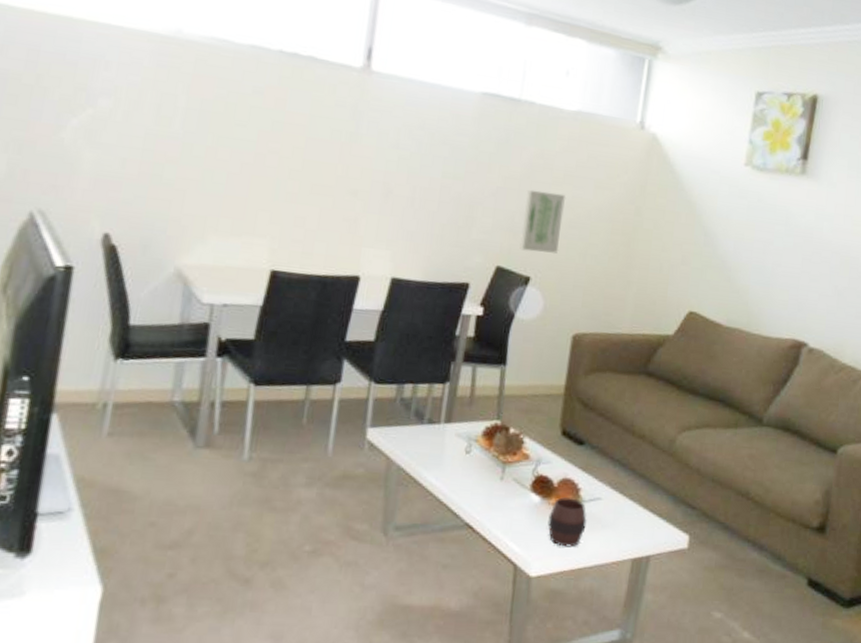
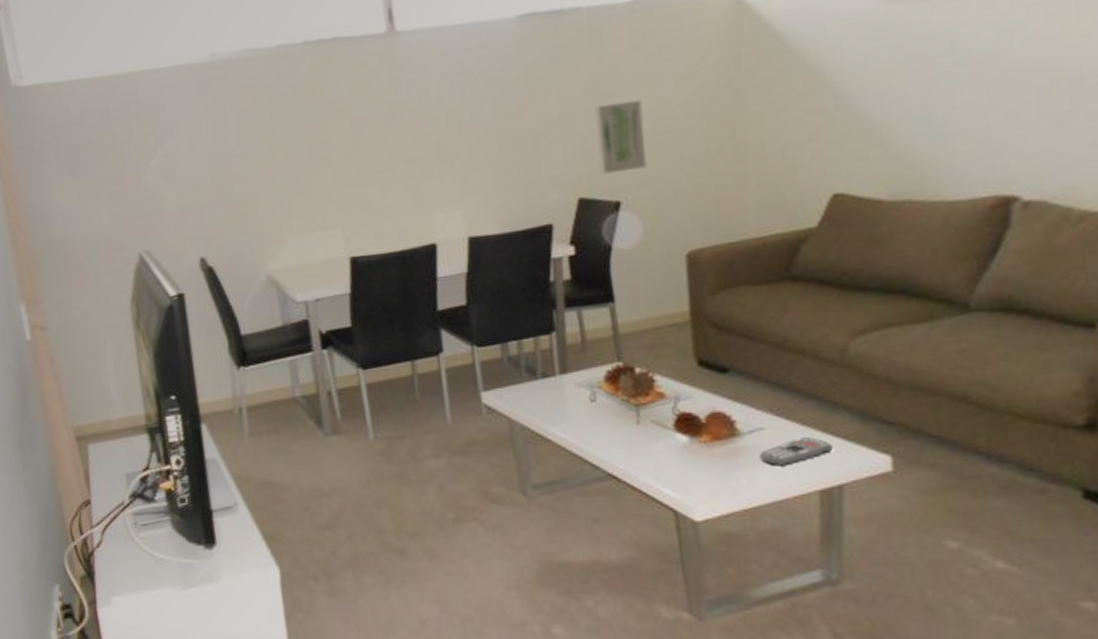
cup: present [548,497,587,548] -> none [702,432,752,486]
remote control: none [593,510,649,534] -> present [760,436,833,467]

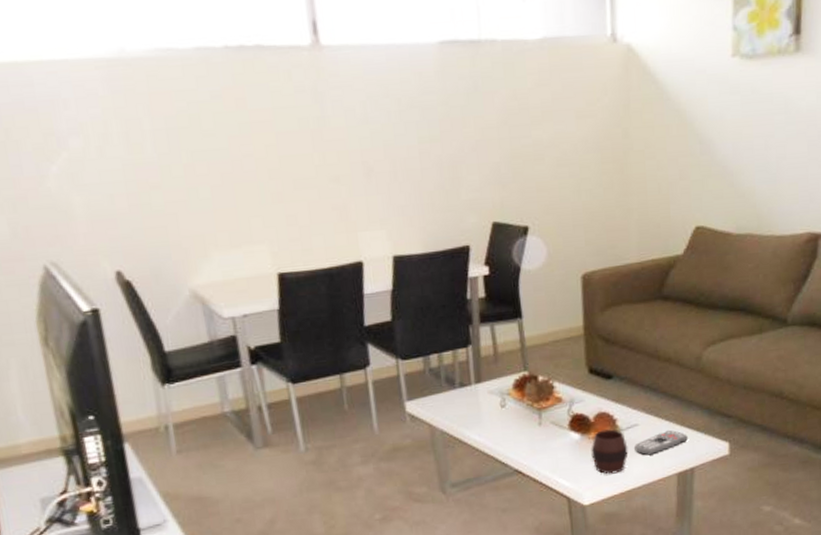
wall art: present [595,99,648,175] -> none [508,132,552,201]
cup: none [702,432,752,486] -> present [591,429,628,475]

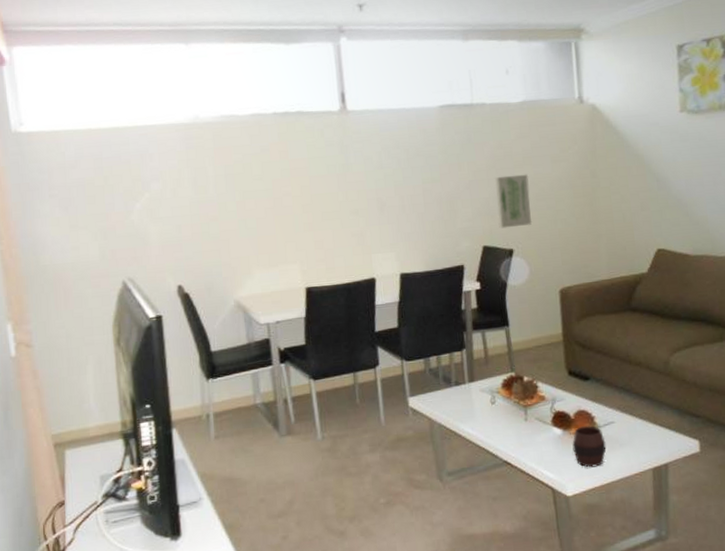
wall art: none [508,132,552,201] -> present [495,174,533,229]
remote control: present [634,429,688,456] -> none [612,427,661,451]

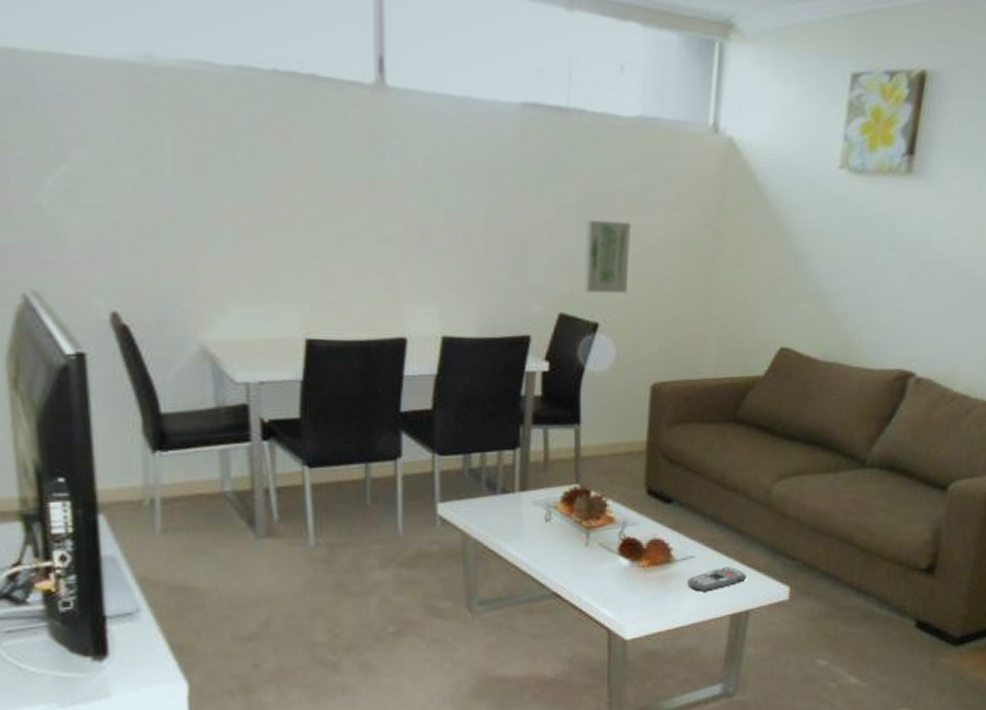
cup: present [572,426,607,468] -> none [639,559,681,608]
remote control: none [612,427,661,451] -> present [688,566,747,592]

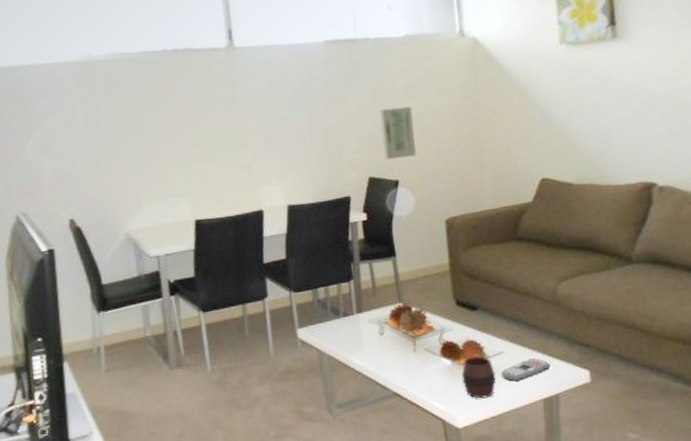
cup: none [639,559,681,608] -> present [461,356,496,399]

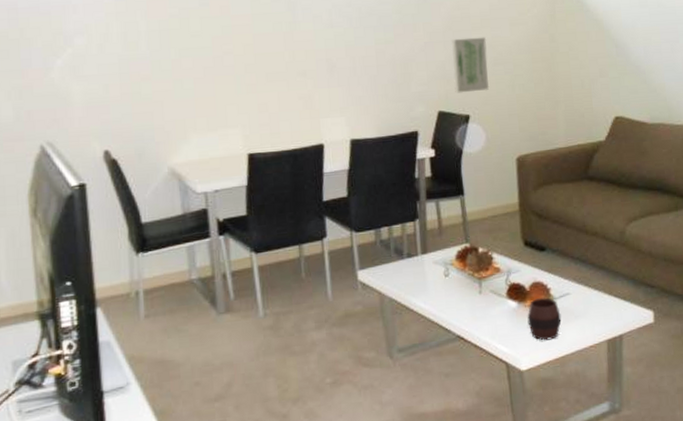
remote control: present [501,357,551,382] -> none [567,298,616,323]

